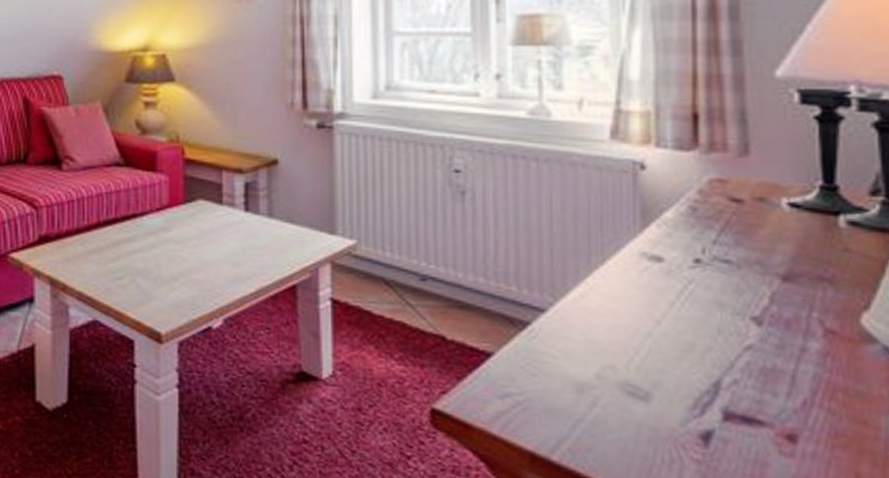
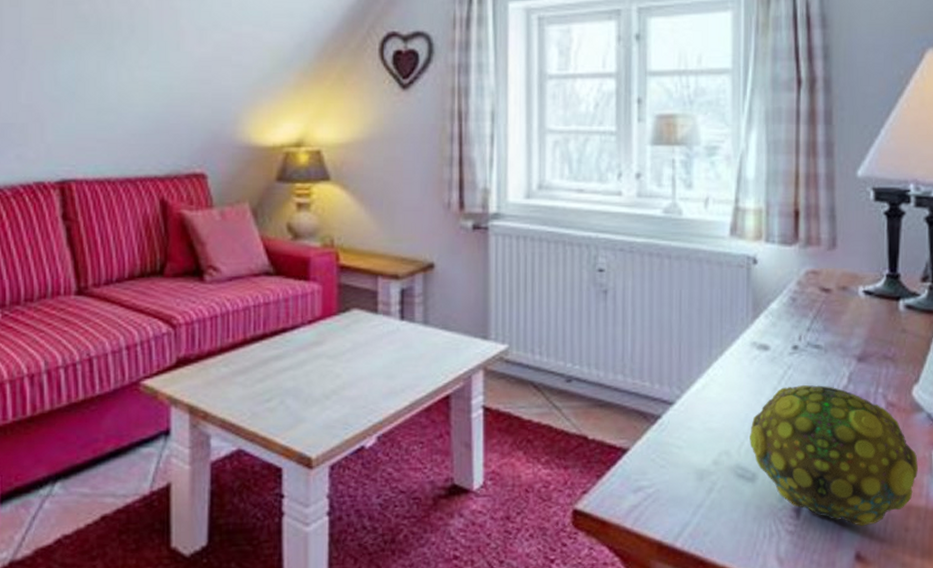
decorative ball: none [641,301,872,465] -> present [750,384,918,526]

